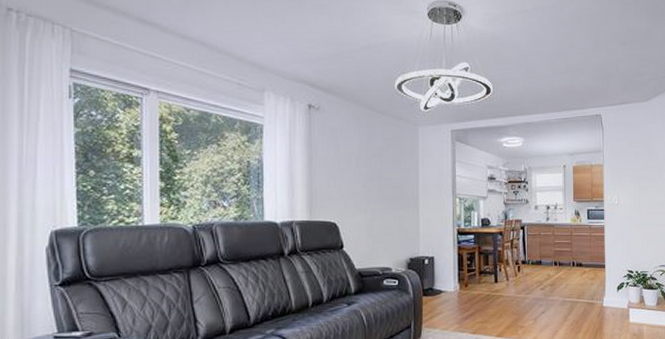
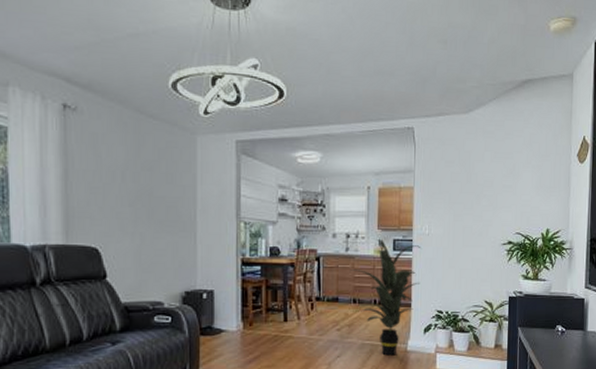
indoor plant: none [551,210,612,311] -> present [351,239,421,356]

